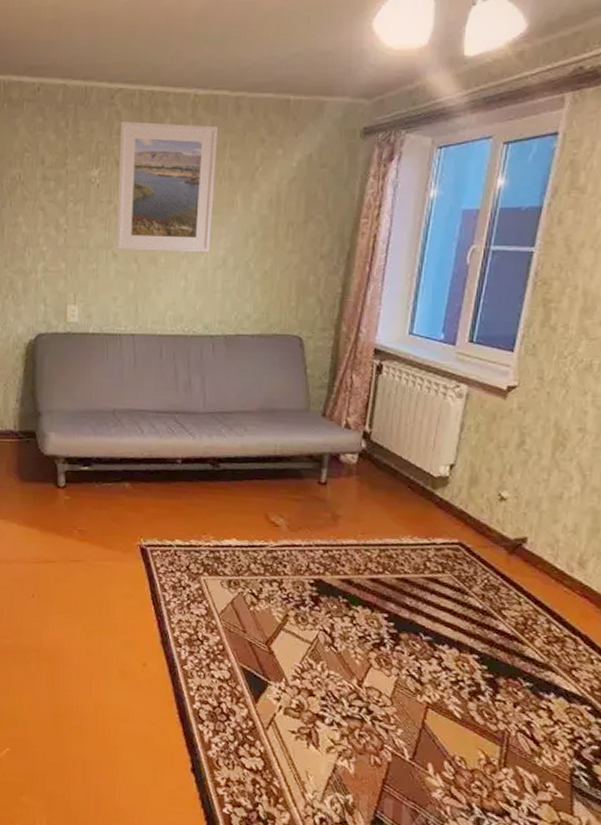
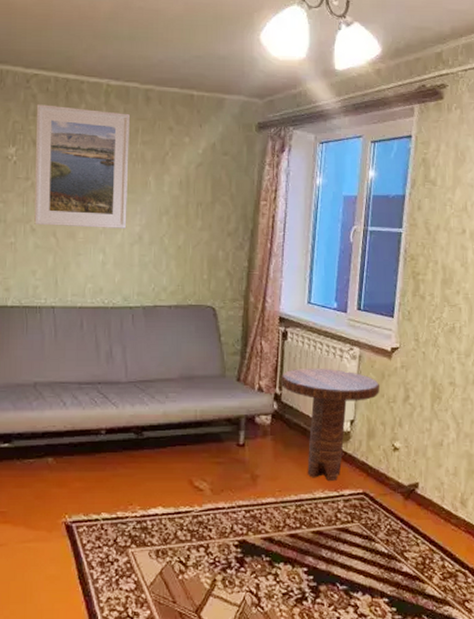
side table: none [370,405,490,528] -> present [280,367,381,481]

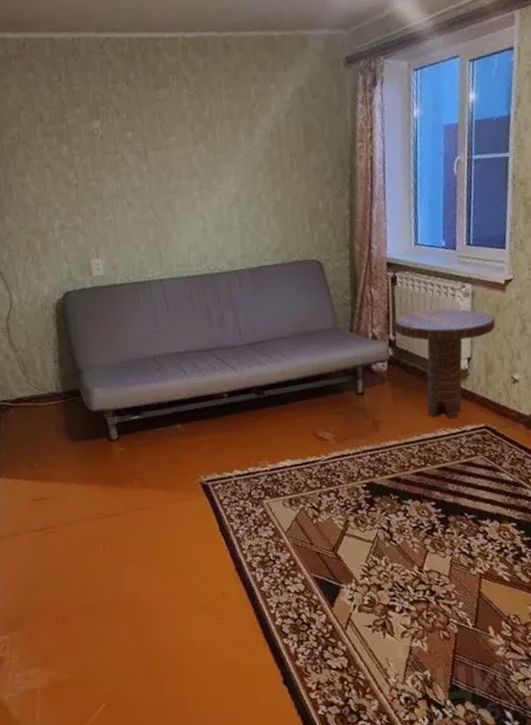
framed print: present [34,104,130,228] -> none [114,67,222,199]

